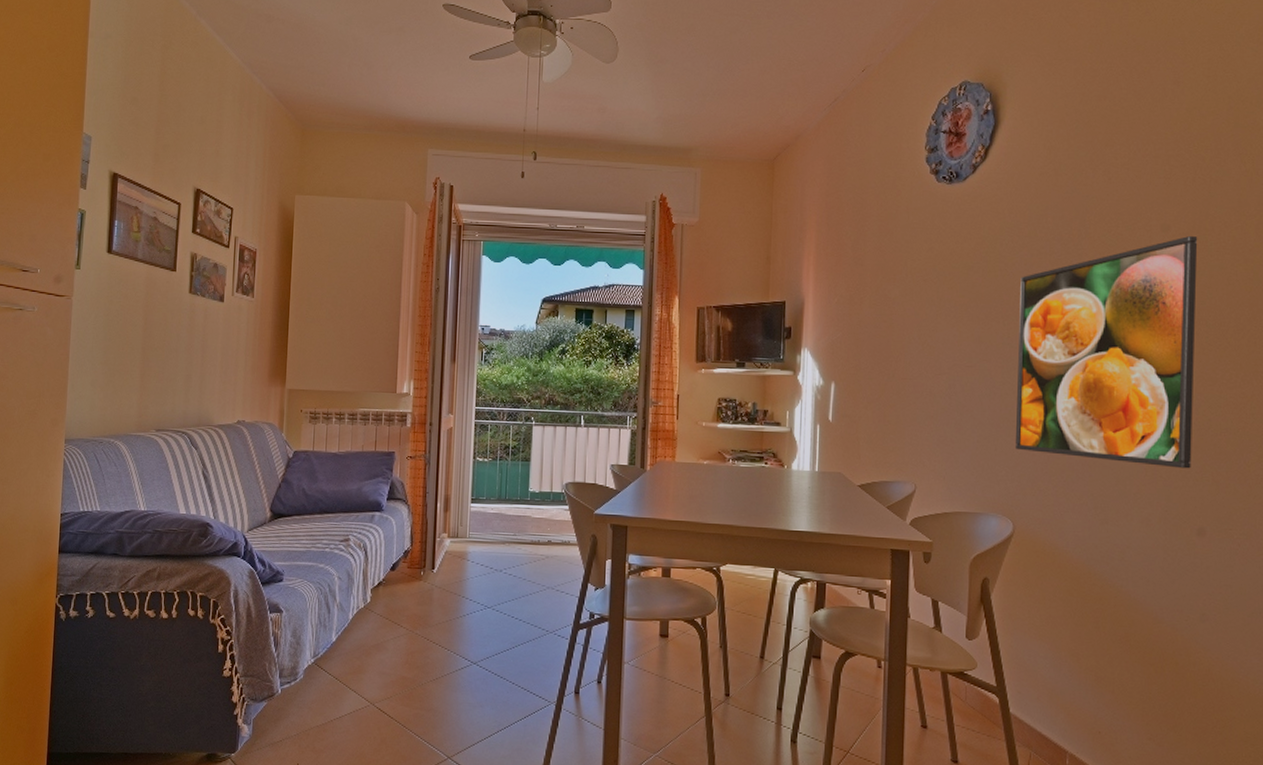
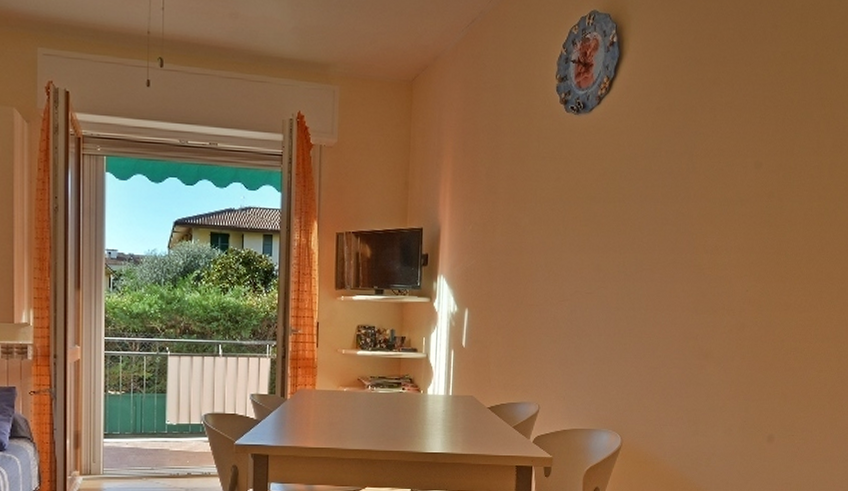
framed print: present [1016,236,1198,469] -> none [626,173,784,384]

